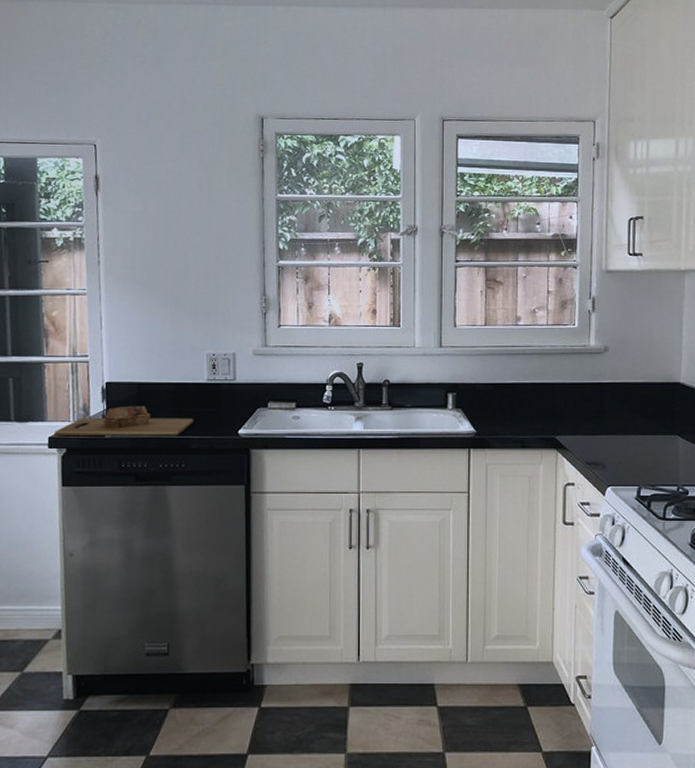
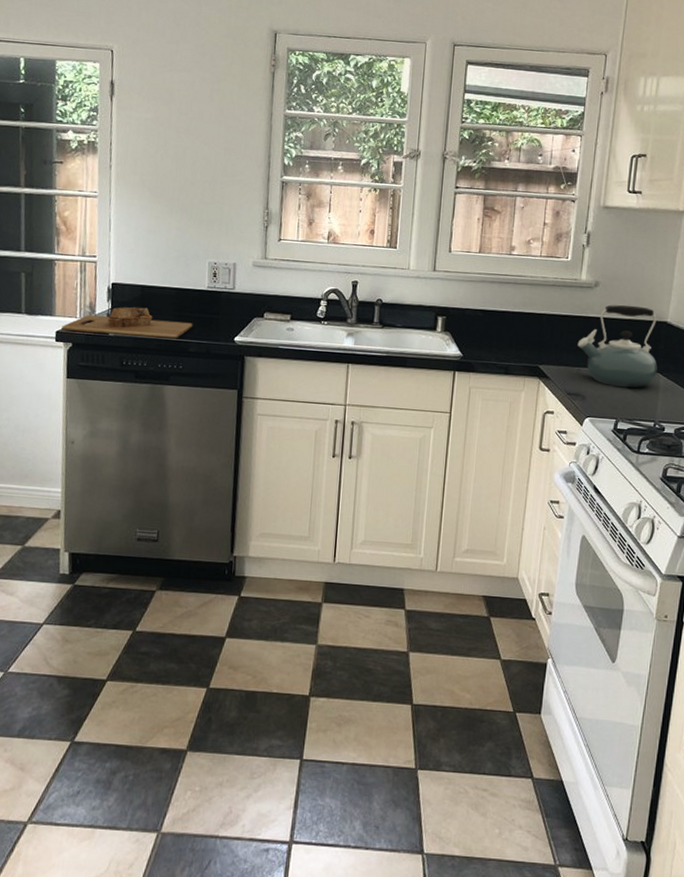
kettle: none [592,368,675,453] -> present [577,304,658,389]

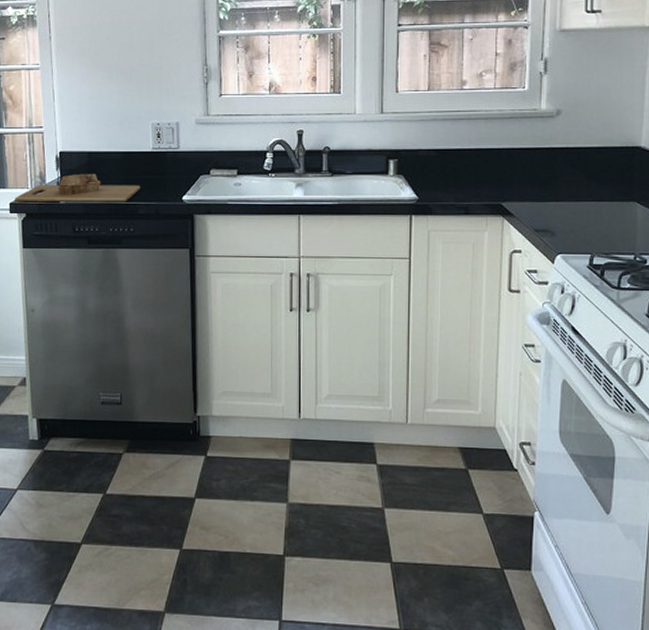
kettle: present [577,304,658,389] -> none [542,132,633,220]

